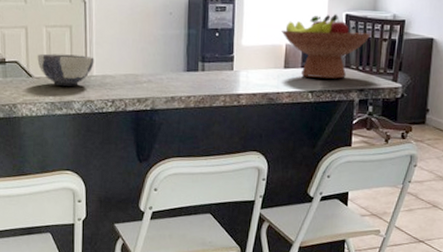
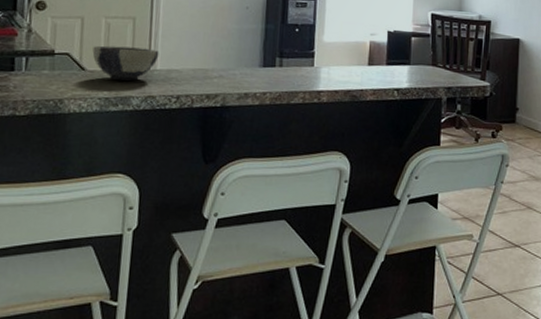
fruit bowl: present [281,14,371,79] -> none [365,13,458,77]

